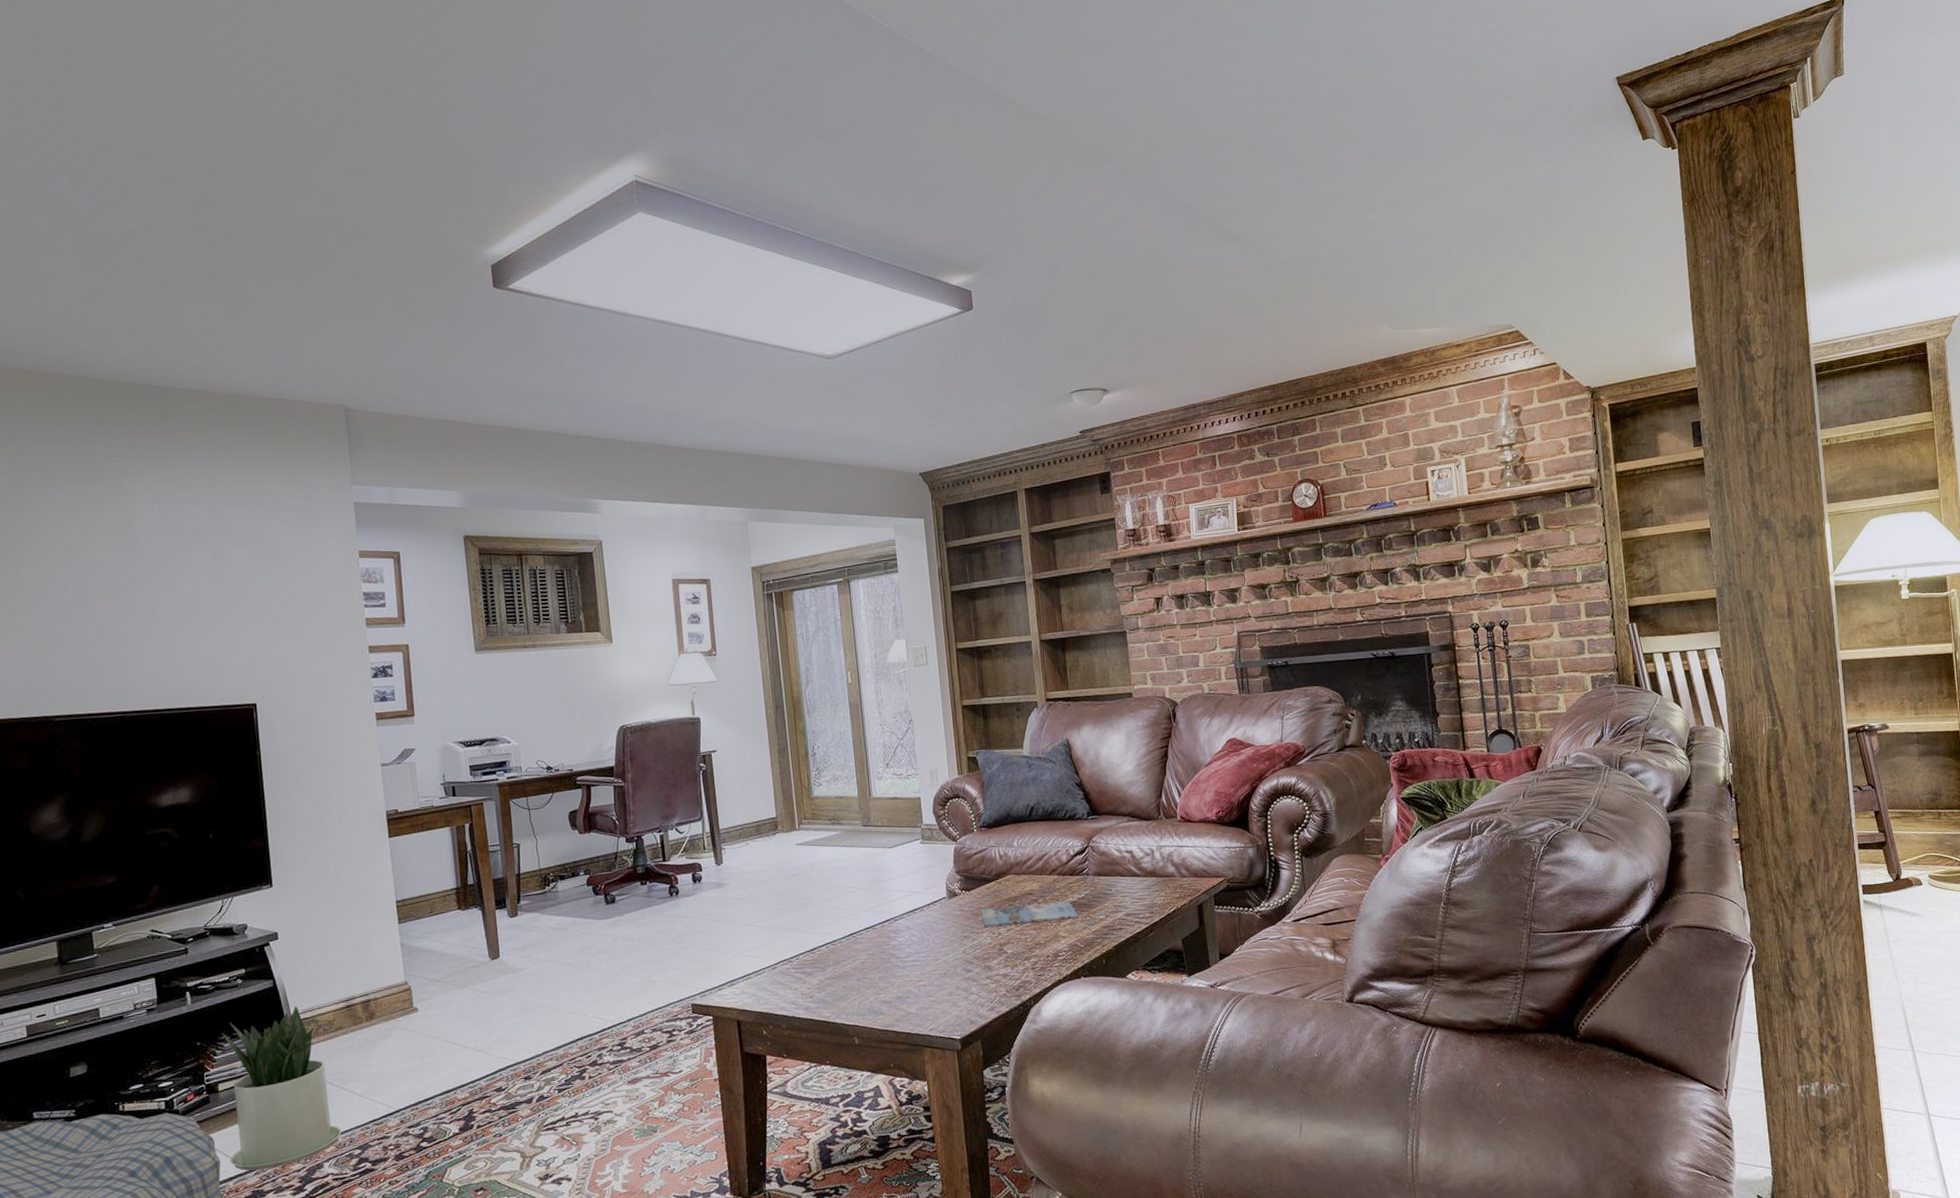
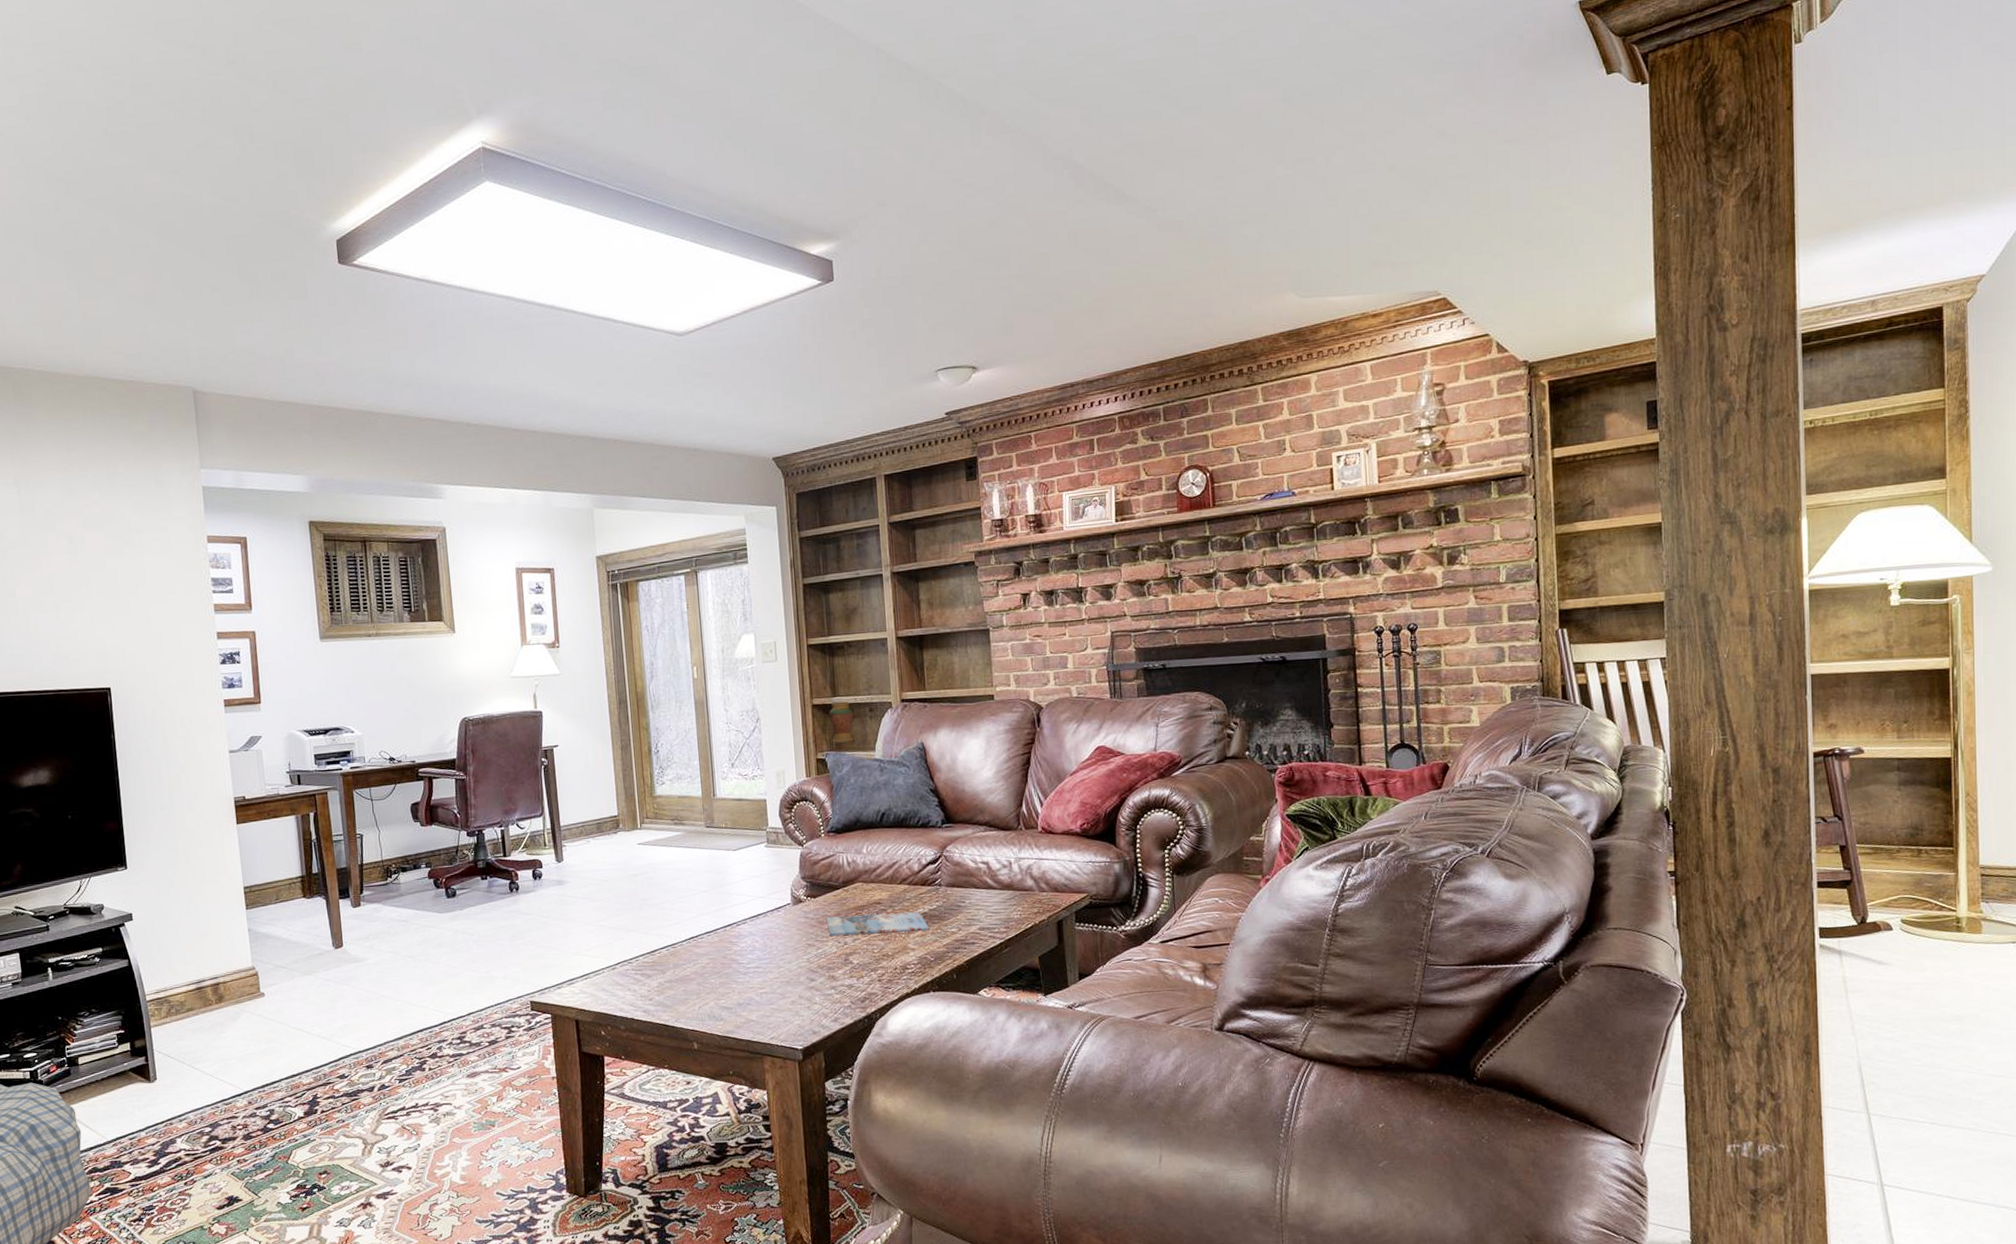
planter: present [221,1006,342,1171] -> none [81,985,194,1142]
decorative vase: none [978,703,1003,742] -> present [829,702,855,743]

